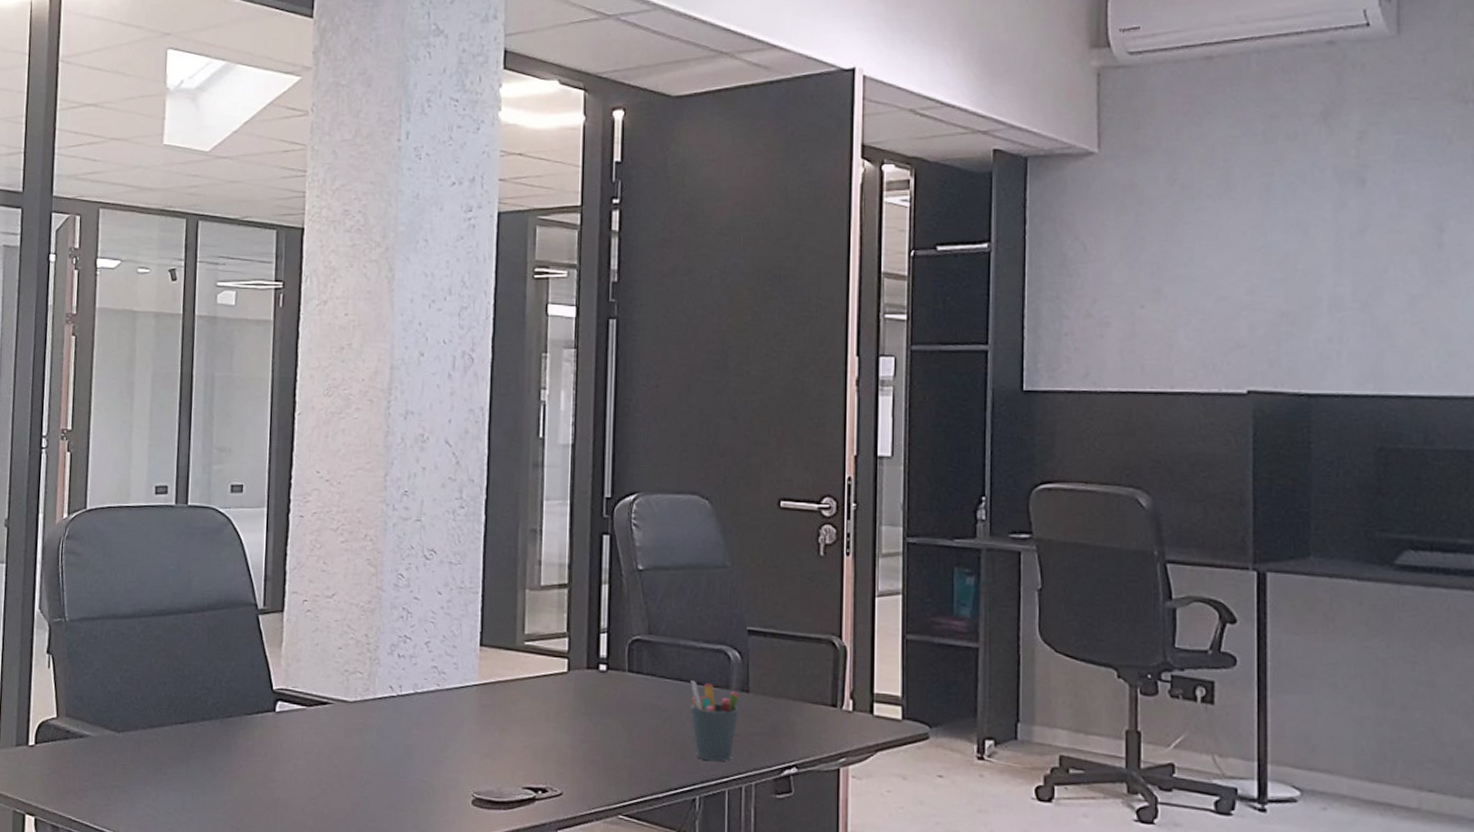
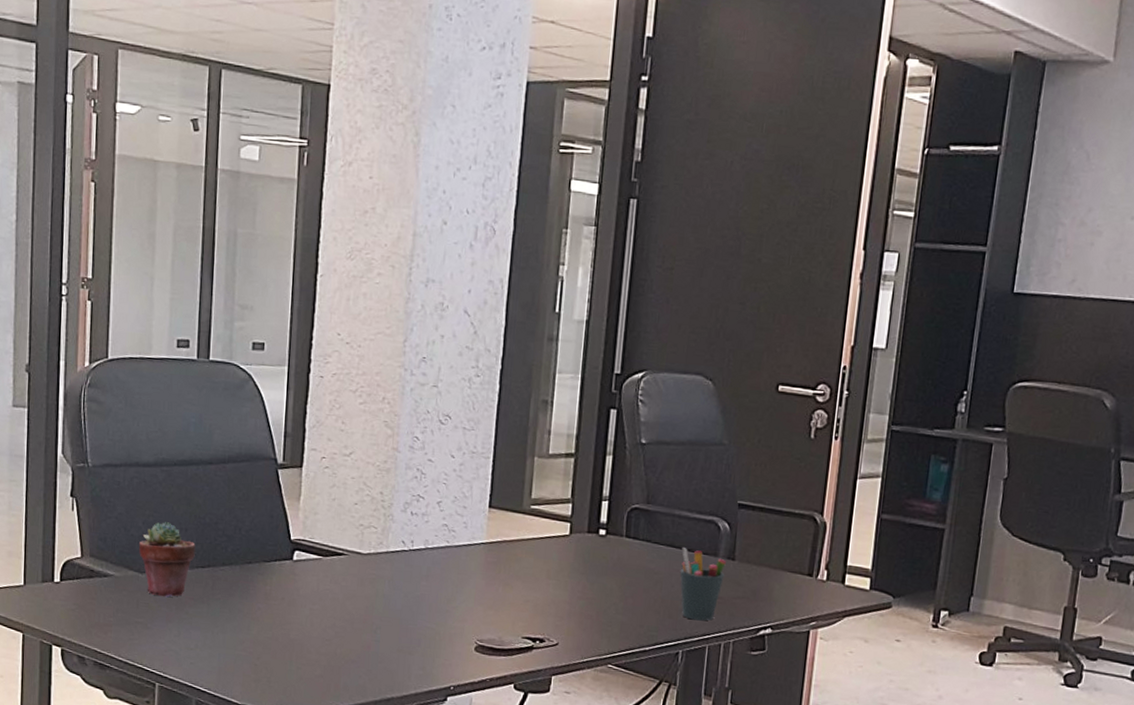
potted succulent: none [115,676,174,758] -> present [138,522,196,598]

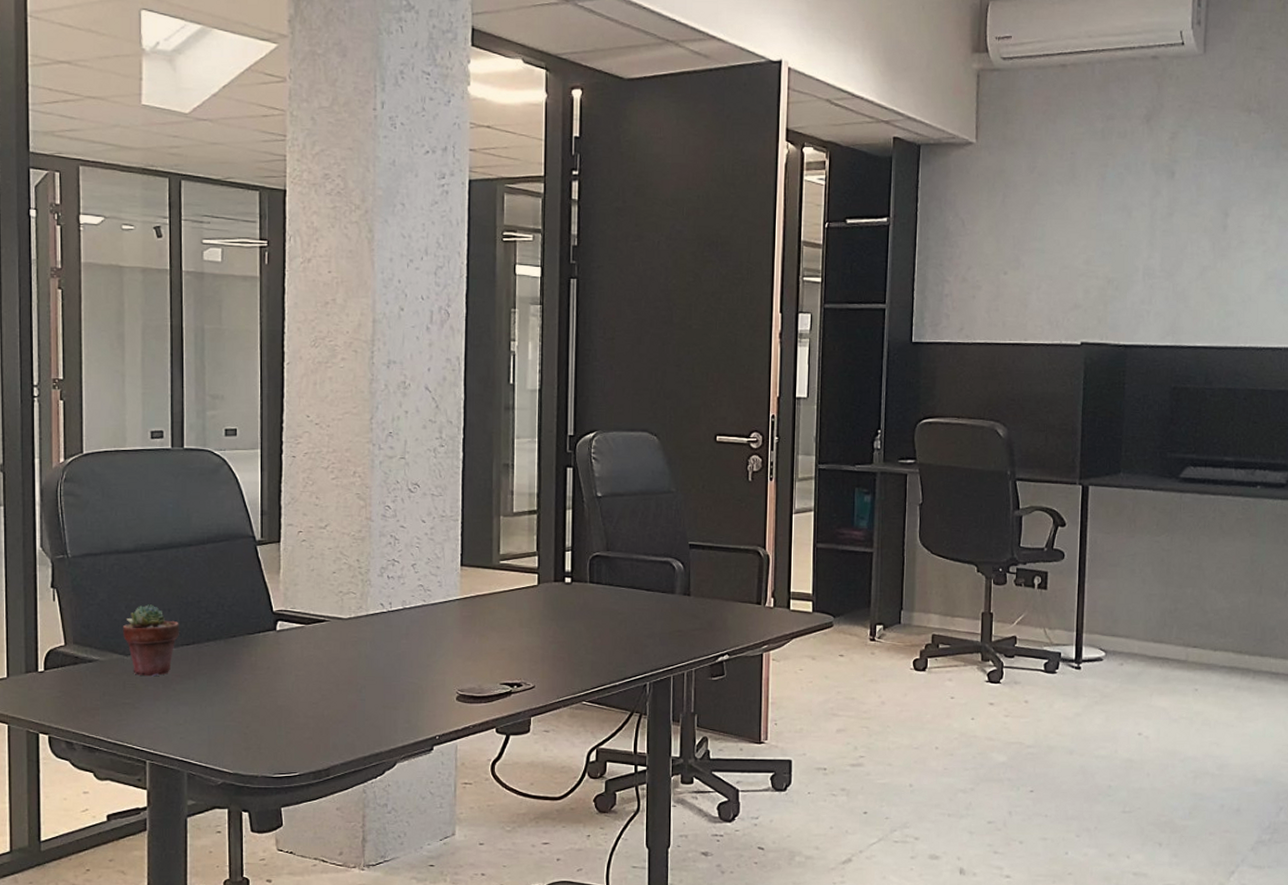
pen holder: present [679,547,726,621] -> none [641,588,683,654]

